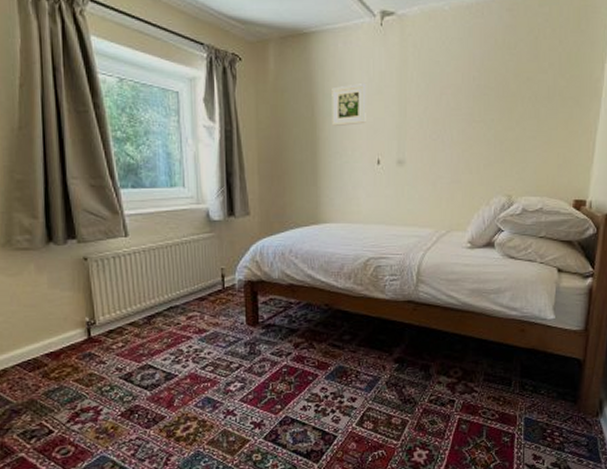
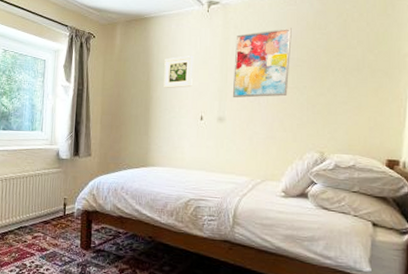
wall art: none [412,46,478,136] -> present [232,28,292,98]

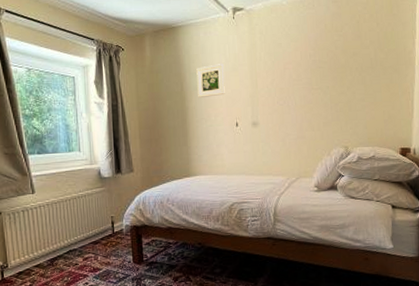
wall art: present [232,28,292,98] -> none [262,31,313,103]

